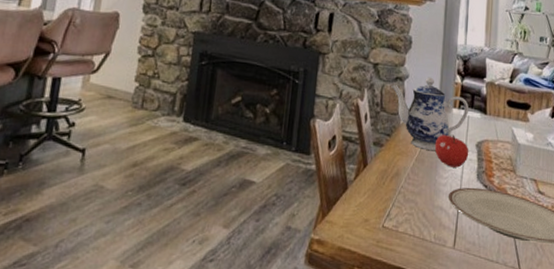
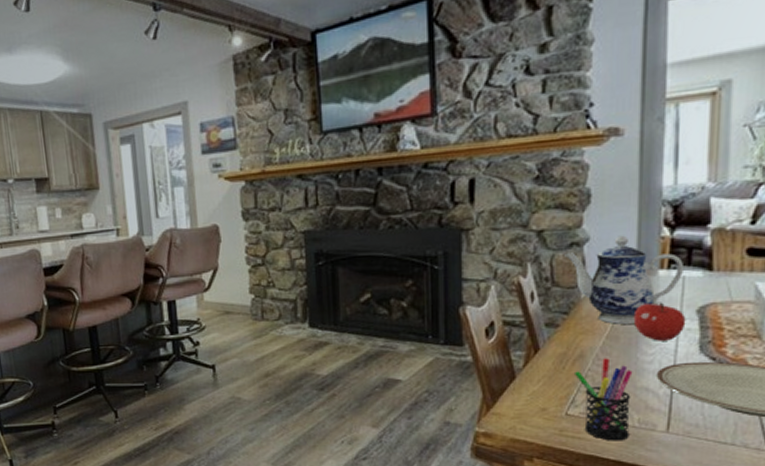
pen holder: none [391,178,433,255] -> present [575,358,633,441]

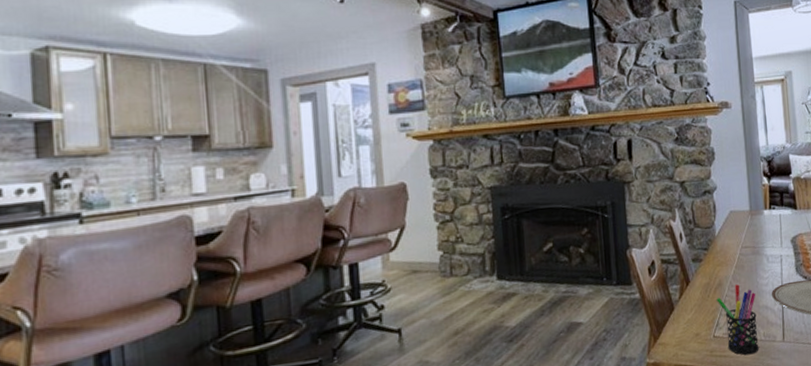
teapot: present [564,235,683,324] -> none [701,184,779,256]
fruit: present [633,302,686,341] -> none [751,235,786,267]

